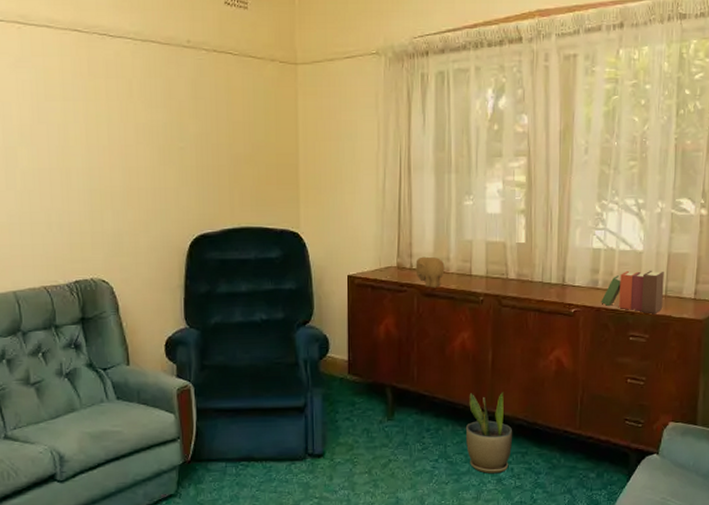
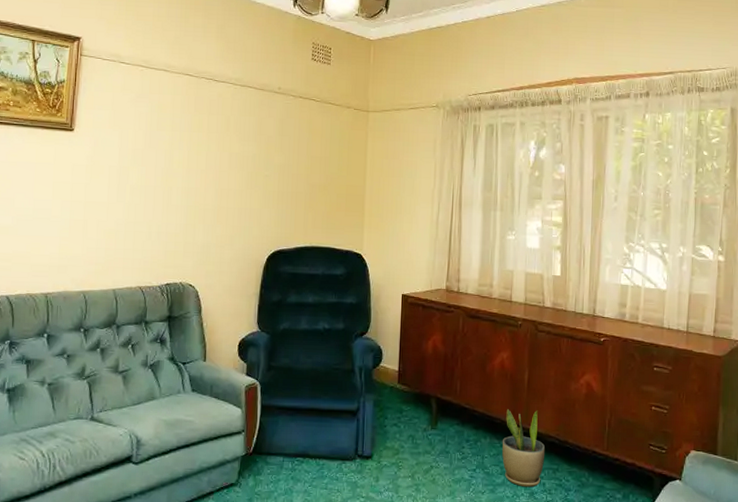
decorative figurine: present [415,256,445,288] -> none [462,282,488,311]
books: present [601,270,664,314] -> none [628,306,686,348]

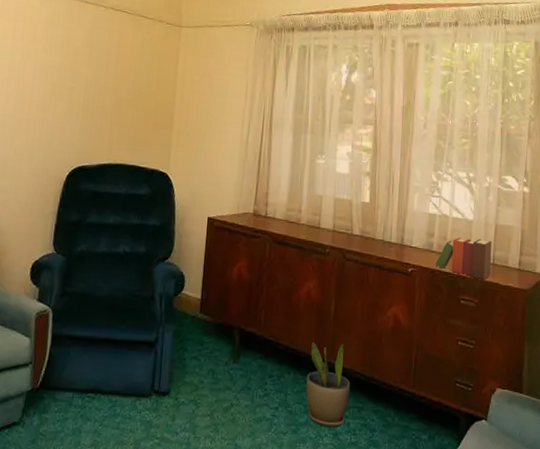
books: none [628,306,686,348] -> present [435,237,492,281]

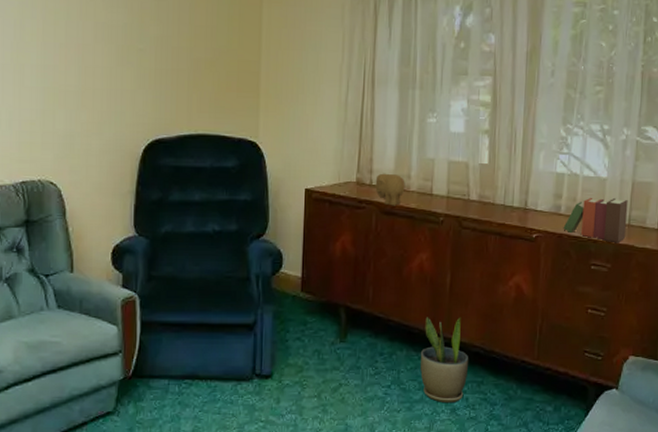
decorative figurine: none [269,206,297,237] -> present [375,173,405,206]

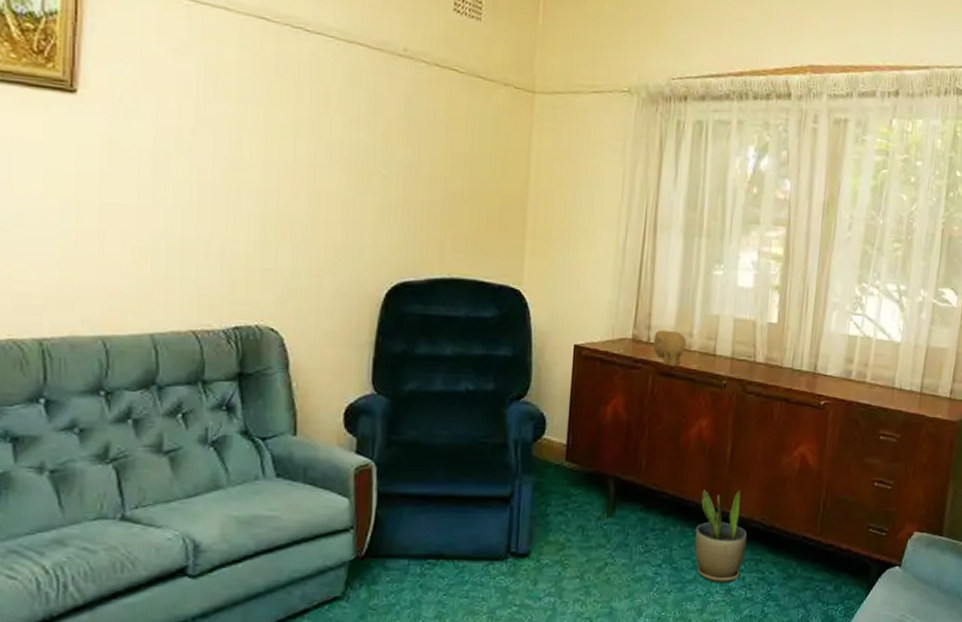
books: present [563,197,628,243] -> none [853,362,921,413]

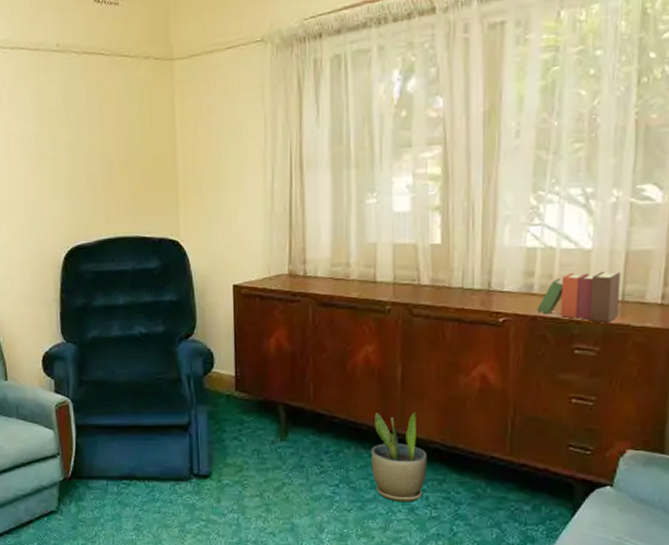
decorative figurine: present [653,329,687,367] -> none [310,262,344,297]
books: none [853,362,921,413] -> present [537,272,621,323]

